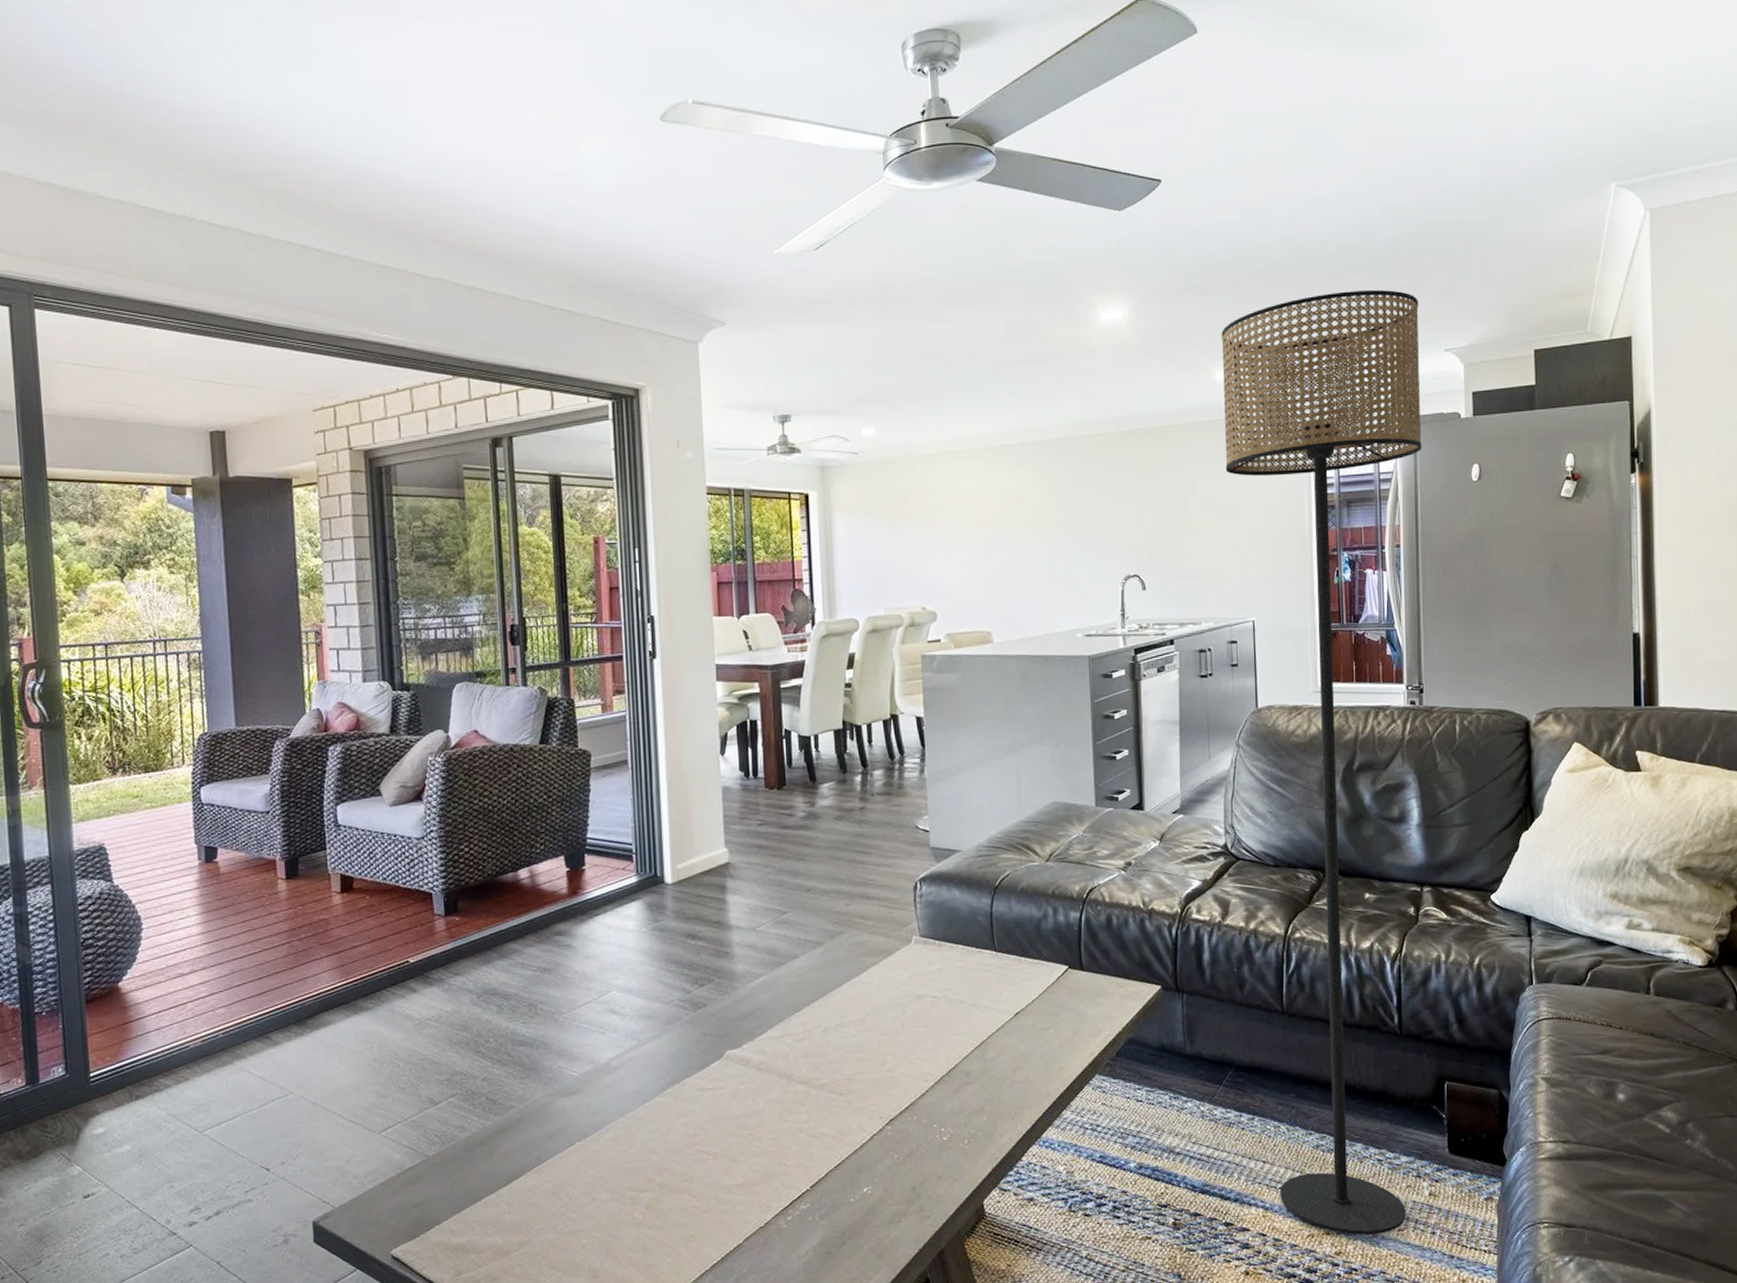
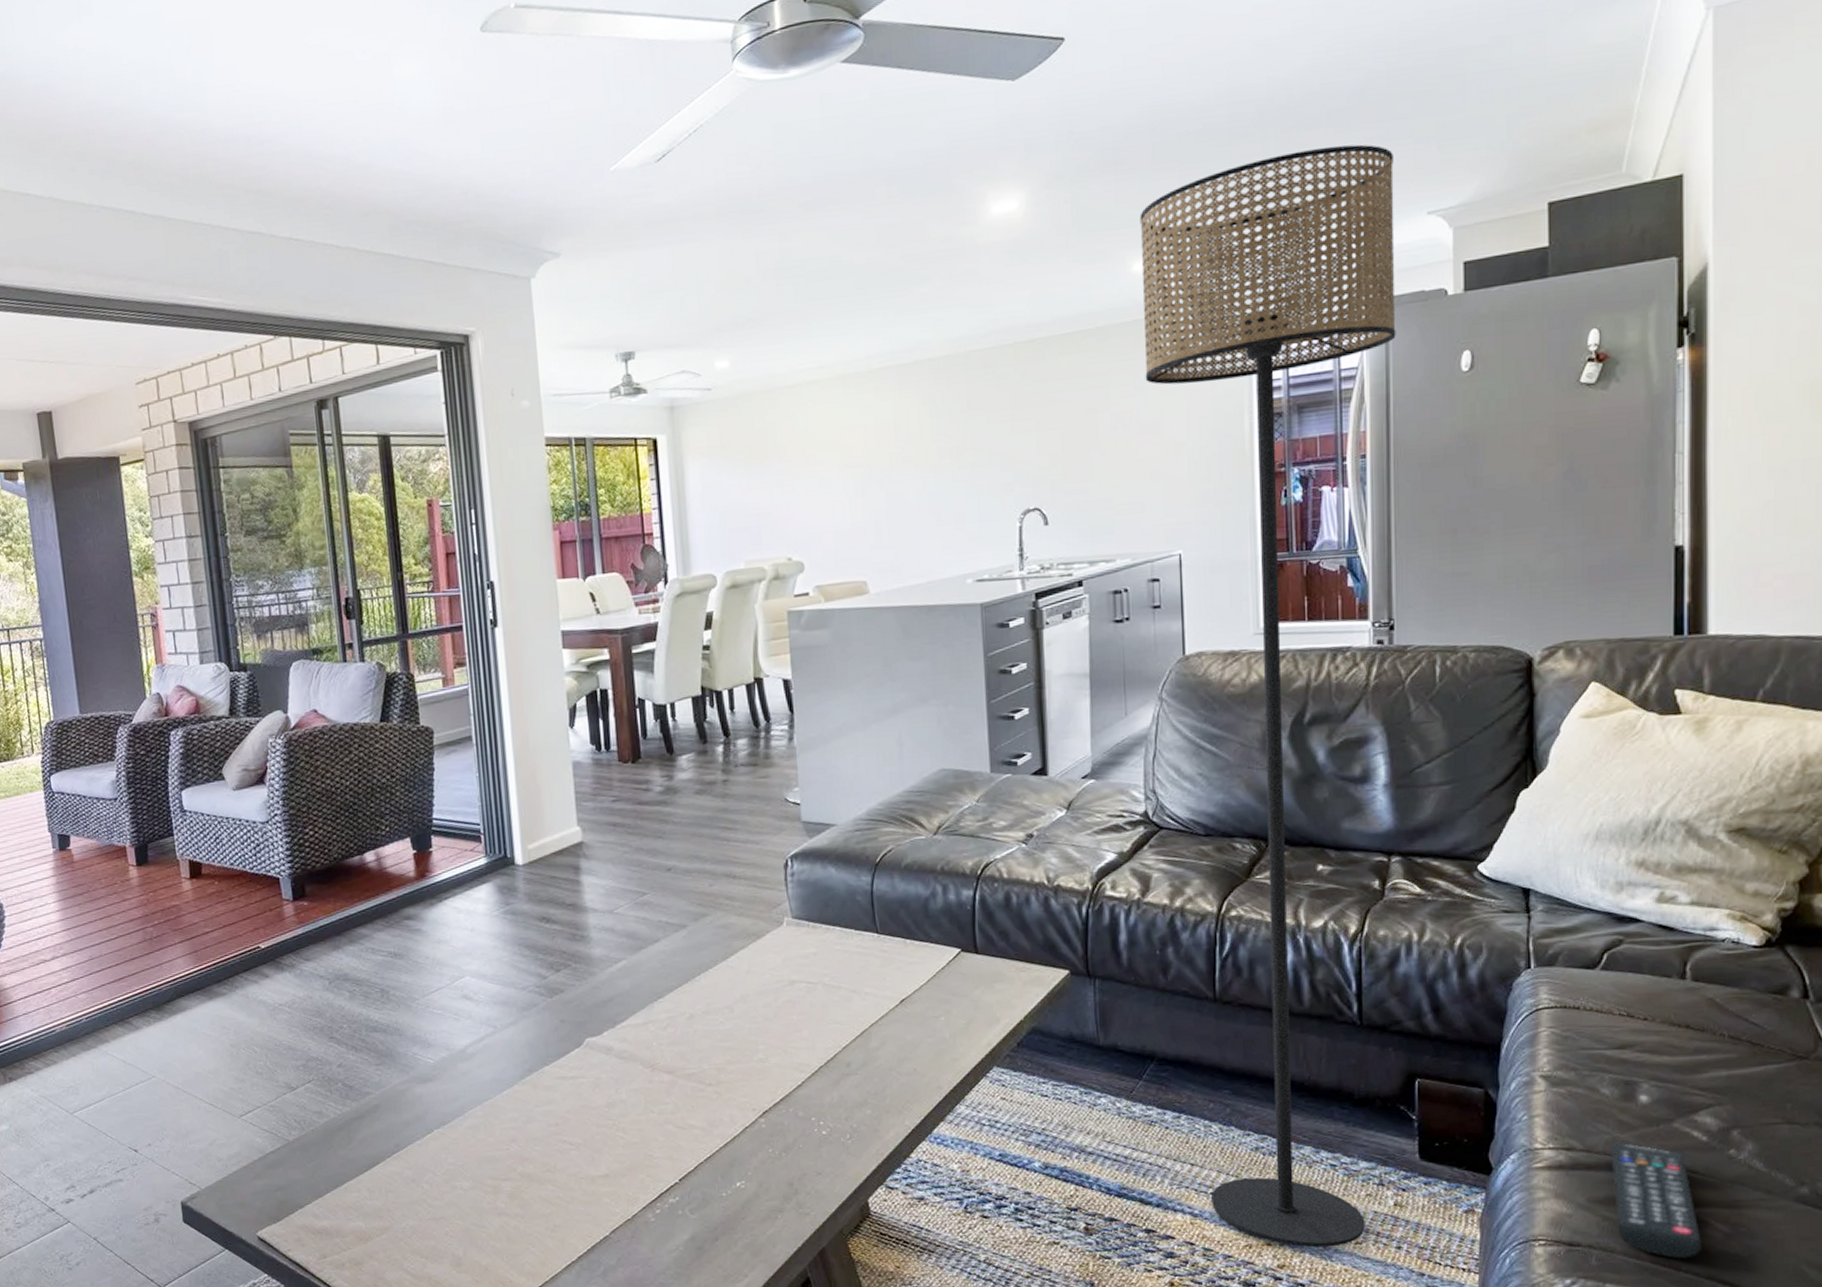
remote control: none [1597,1135,1668,1237] -> present [1611,1142,1702,1260]

